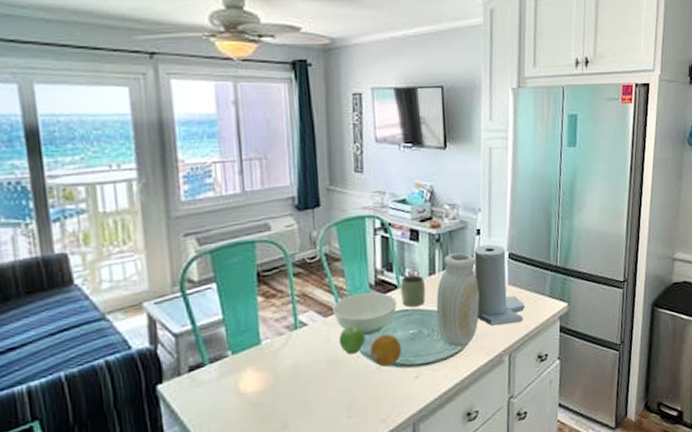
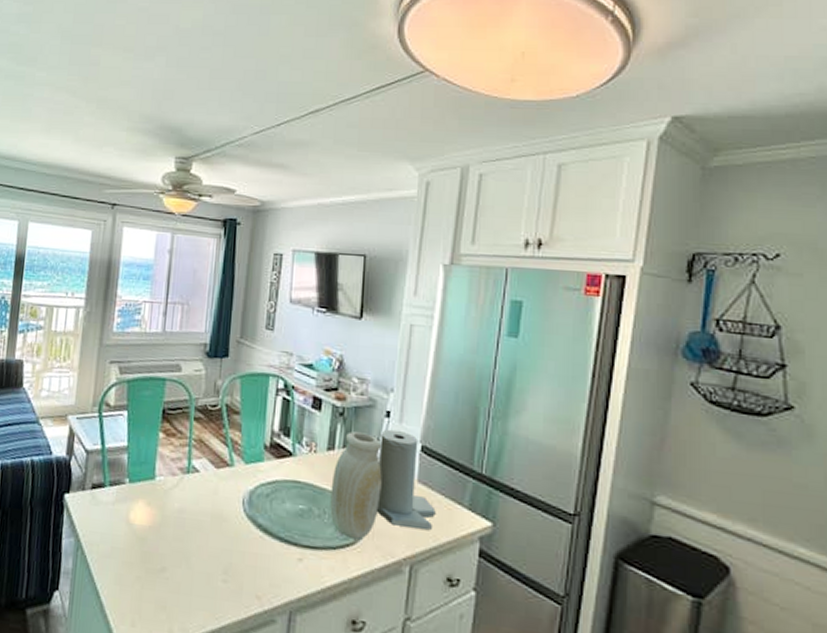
bowl: present [333,291,398,336] -> none [225,451,290,499]
fruit: present [338,325,365,355] -> none [226,484,253,515]
fruit: present [370,334,402,367] -> none [255,501,289,538]
mug: present [401,274,426,307] -> none [295,444,323,481]

